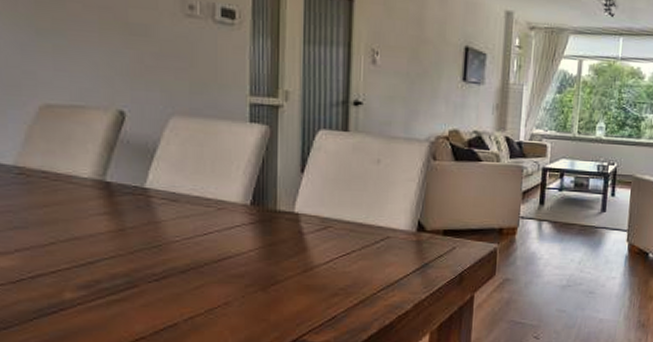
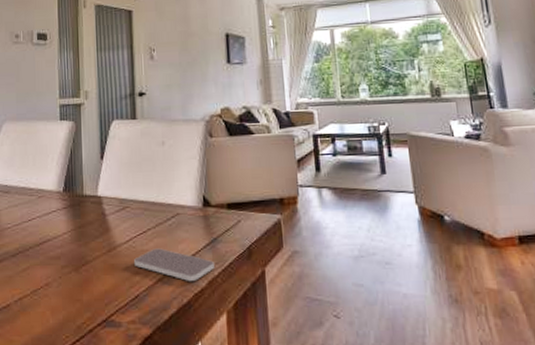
smartphone: none [334,271,422,304] -> present [134,248,214,281]

